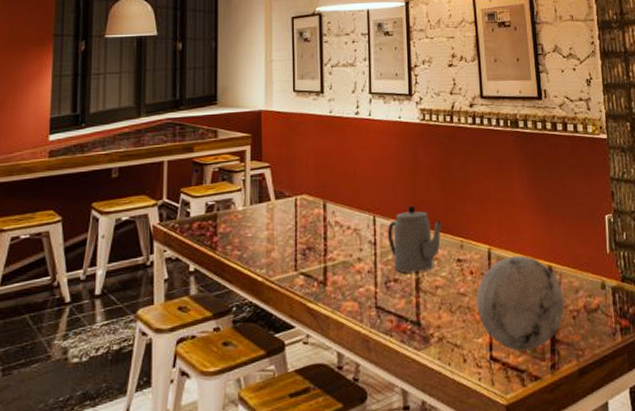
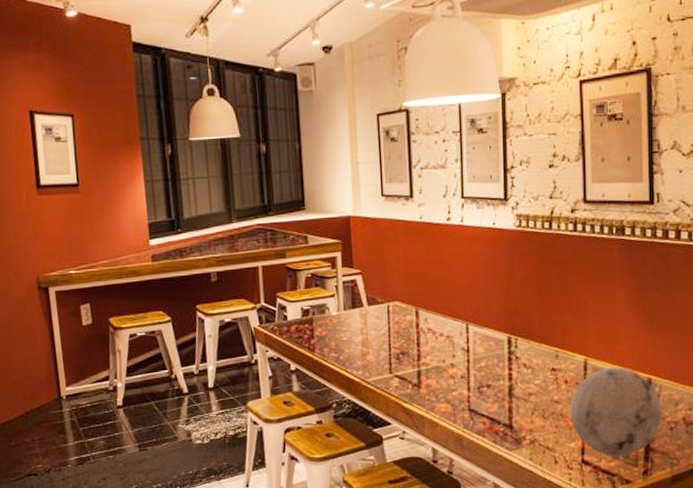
teapot: present [388,205,442,273] -> none [481,314,537,380]

